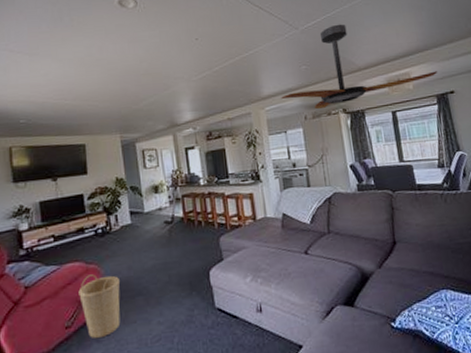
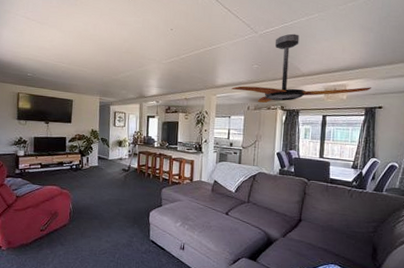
basket: present [78,274,121,339] -> none [53,197,83,243]

